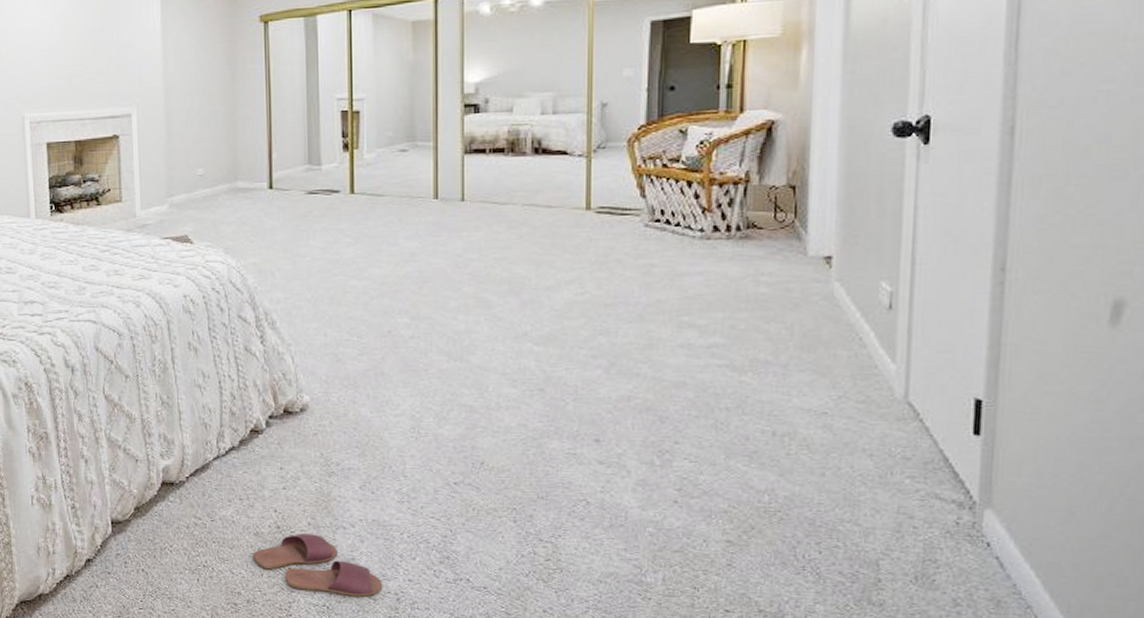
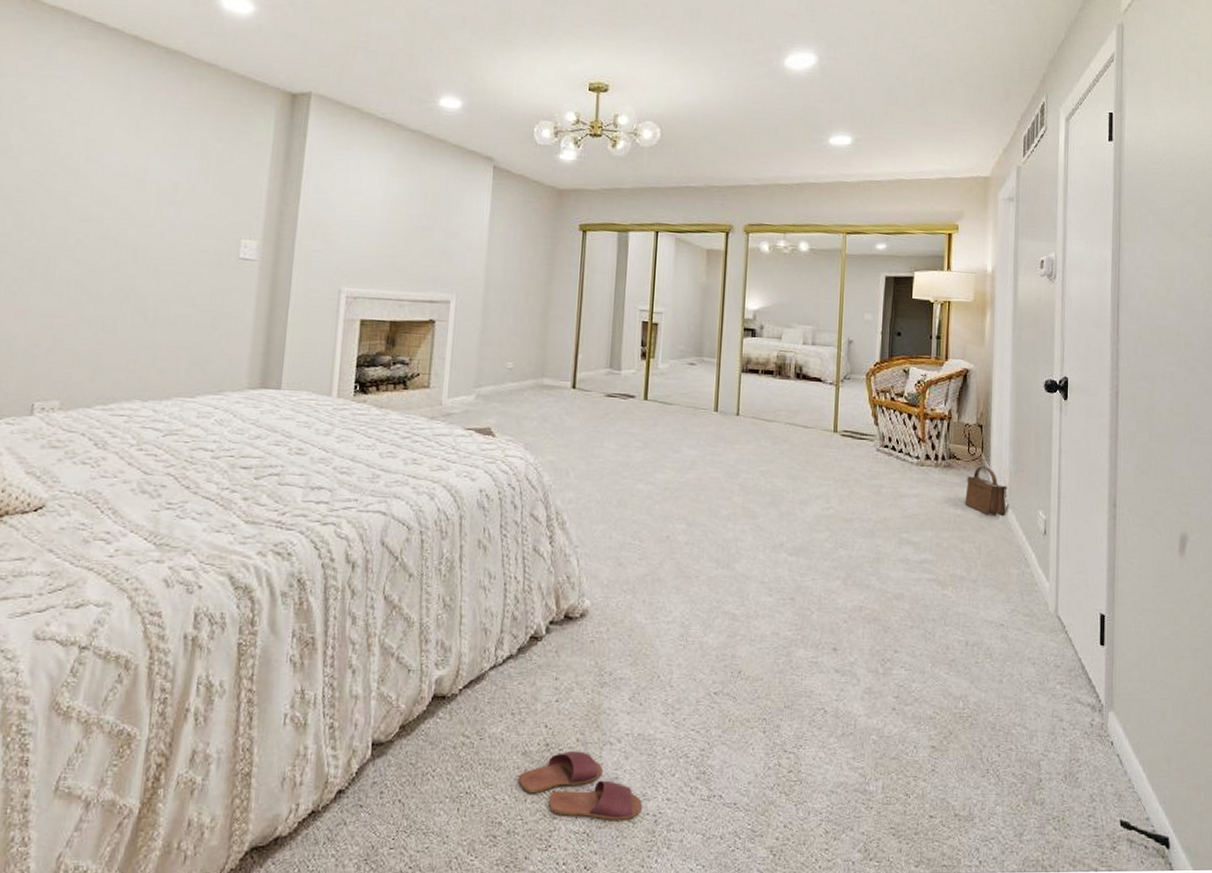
handbag: none [770,235,831,292] -> present [965,467,1006,517]

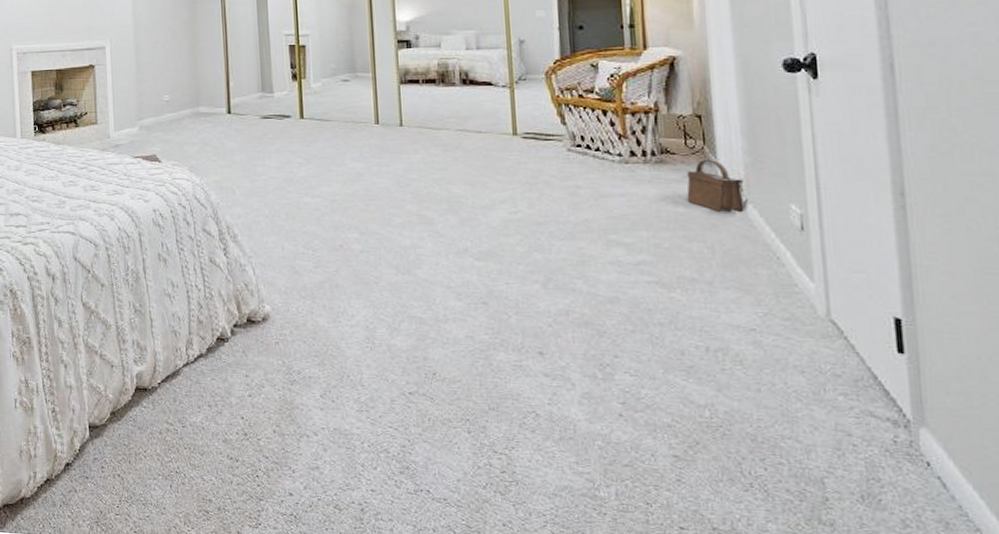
slippers: present [517,751,642,820] -> none [221,441,346,506]

